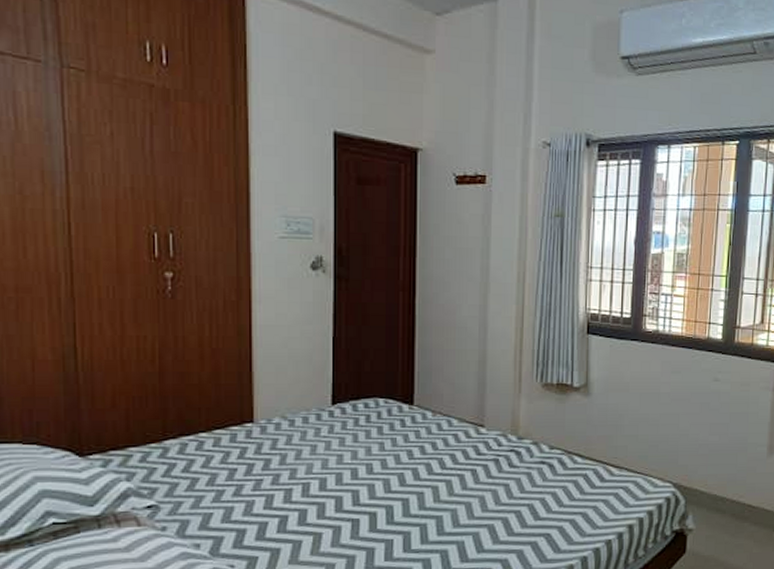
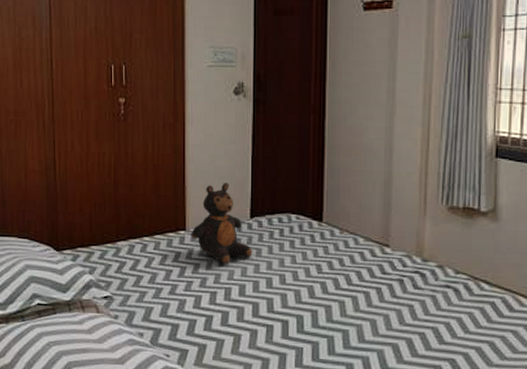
teddy bear: none [260,367,335,458] -> present [191,183,253,265]

